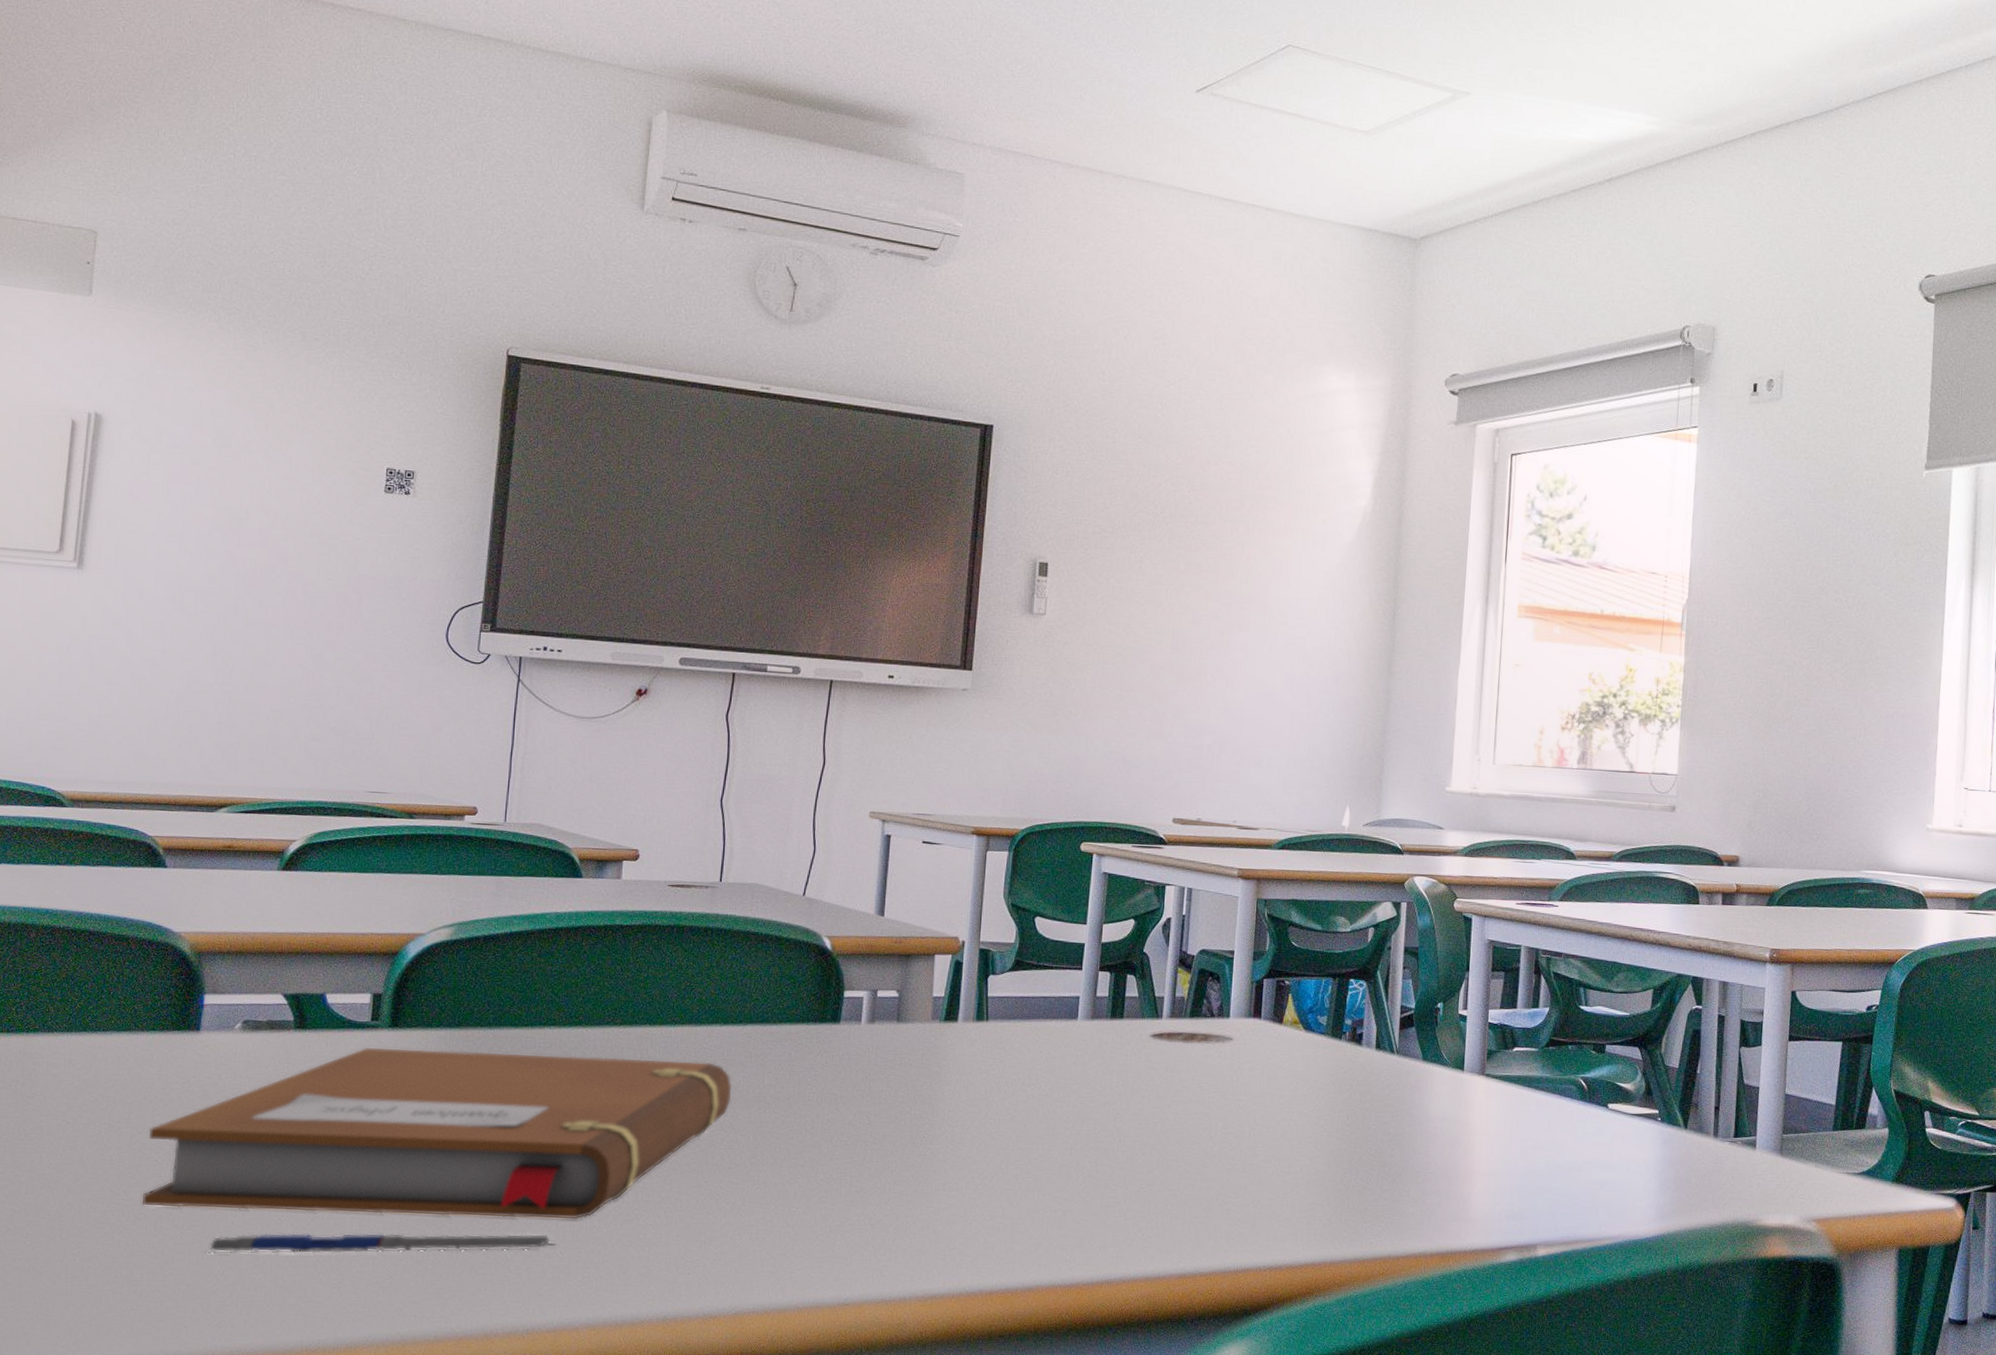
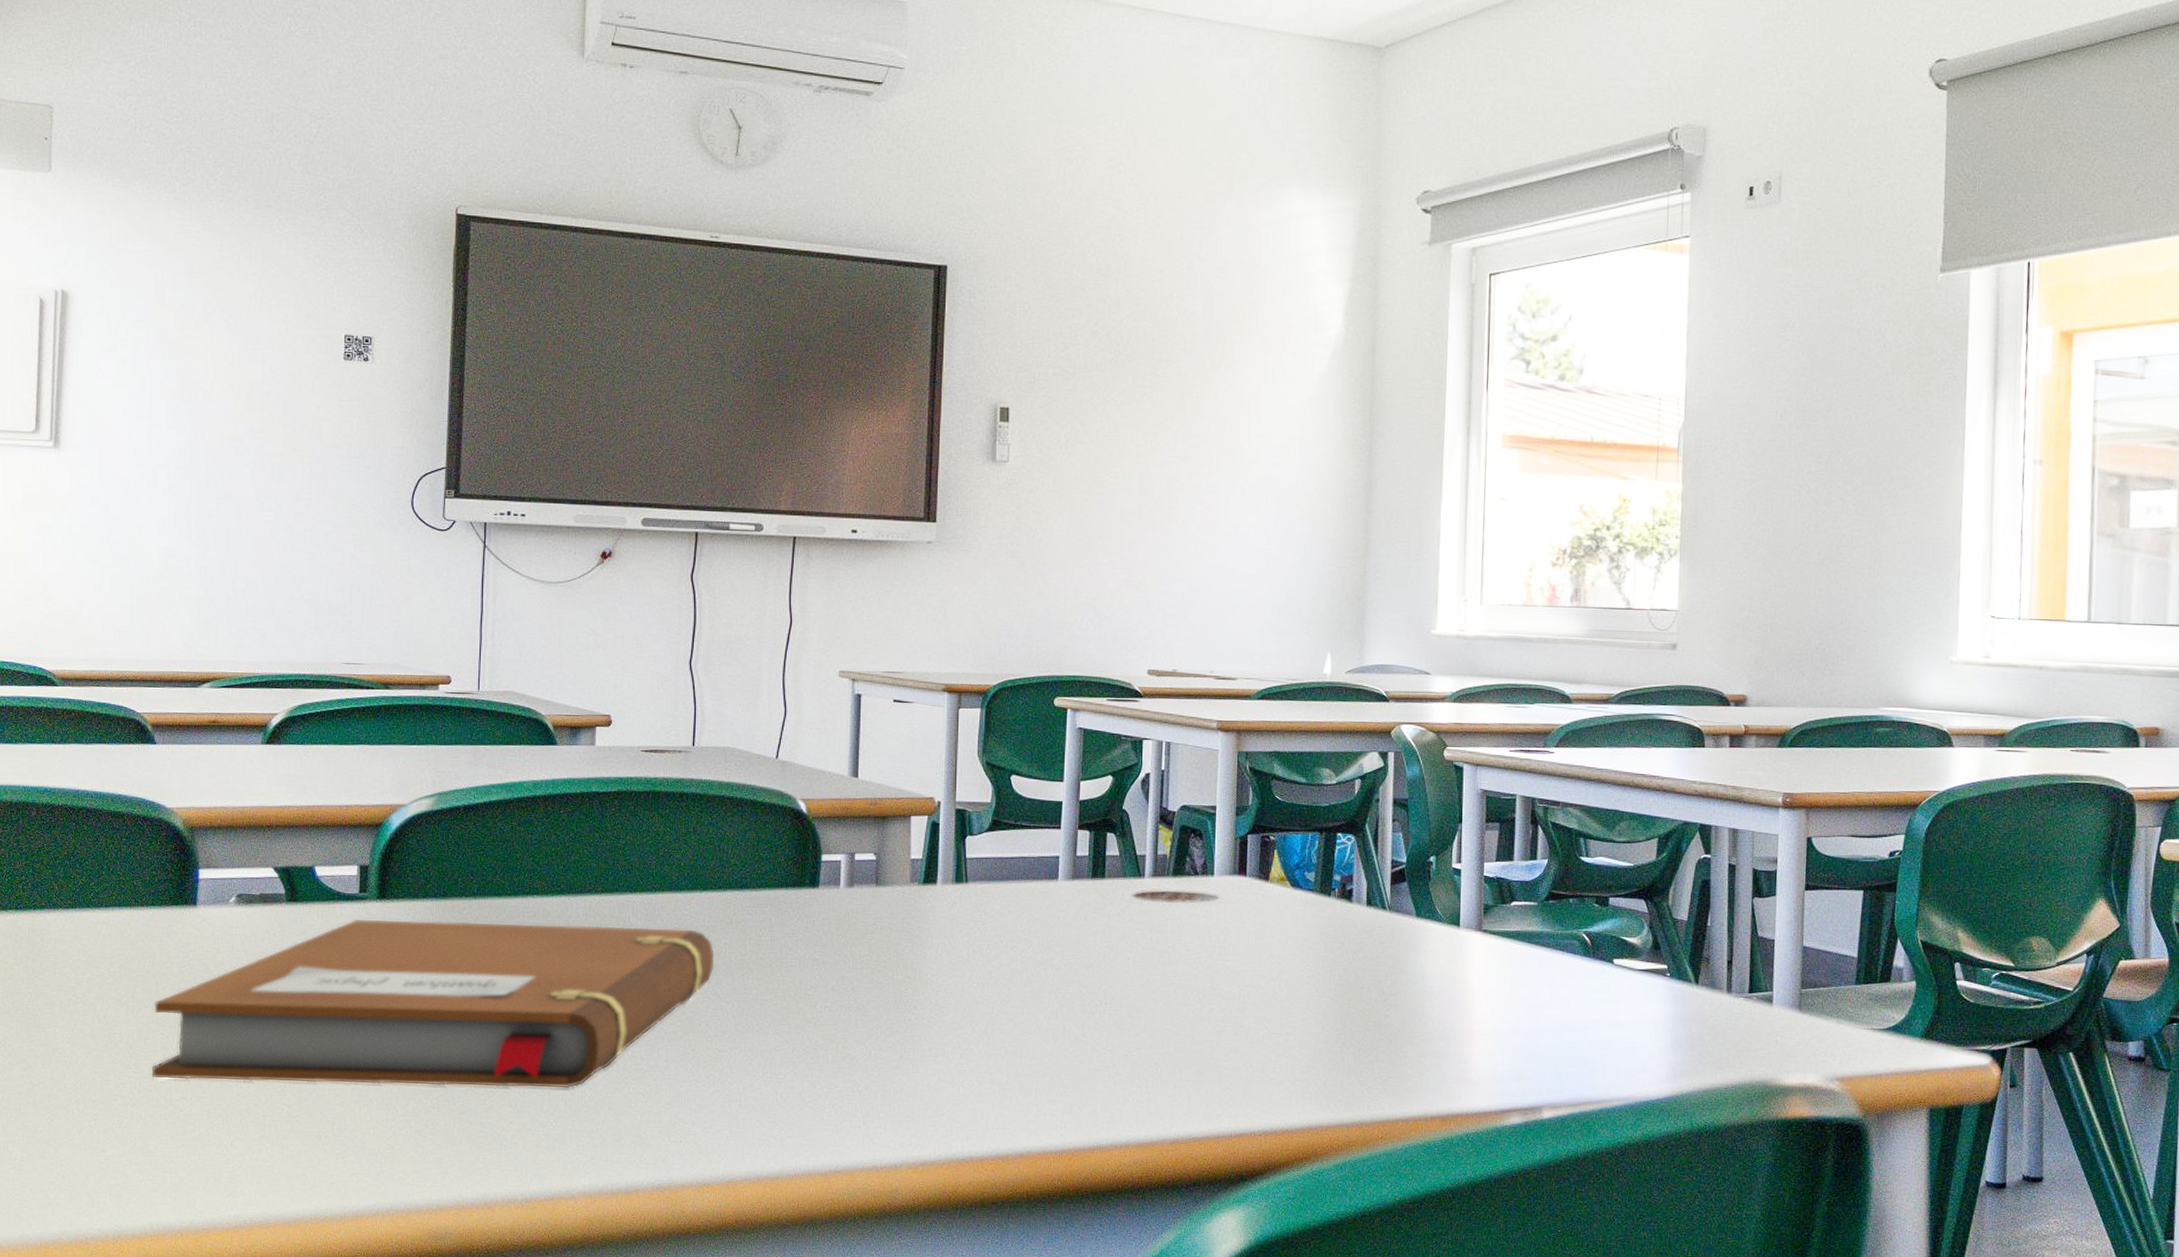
pen: present [204,1233,556,1254] -> none [213,1103,549,1125]

